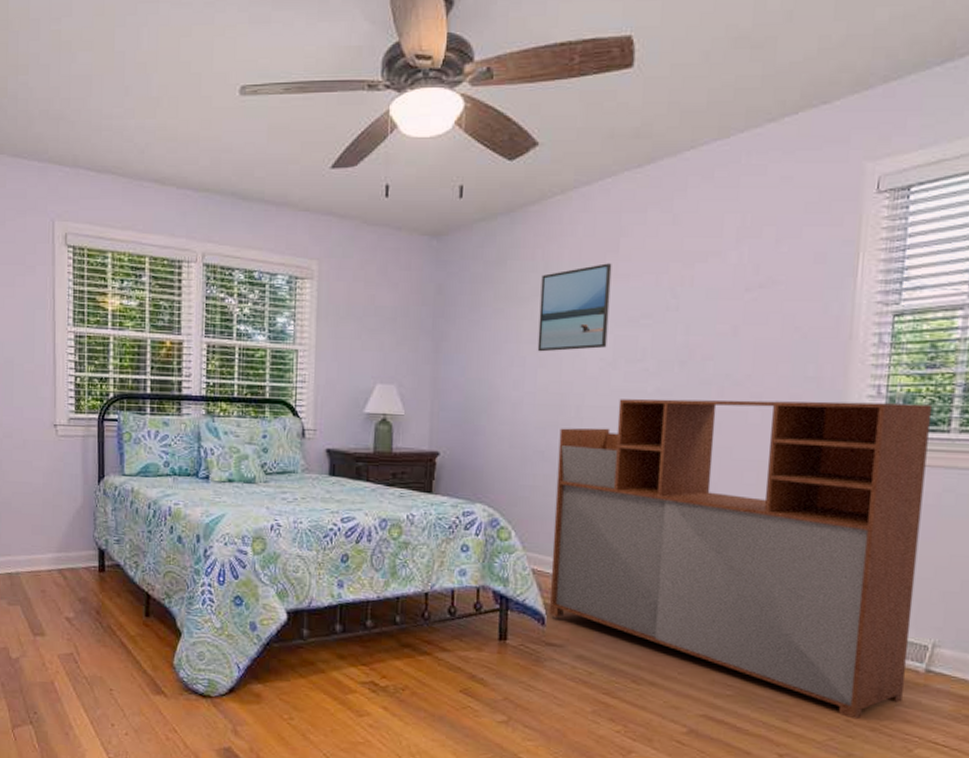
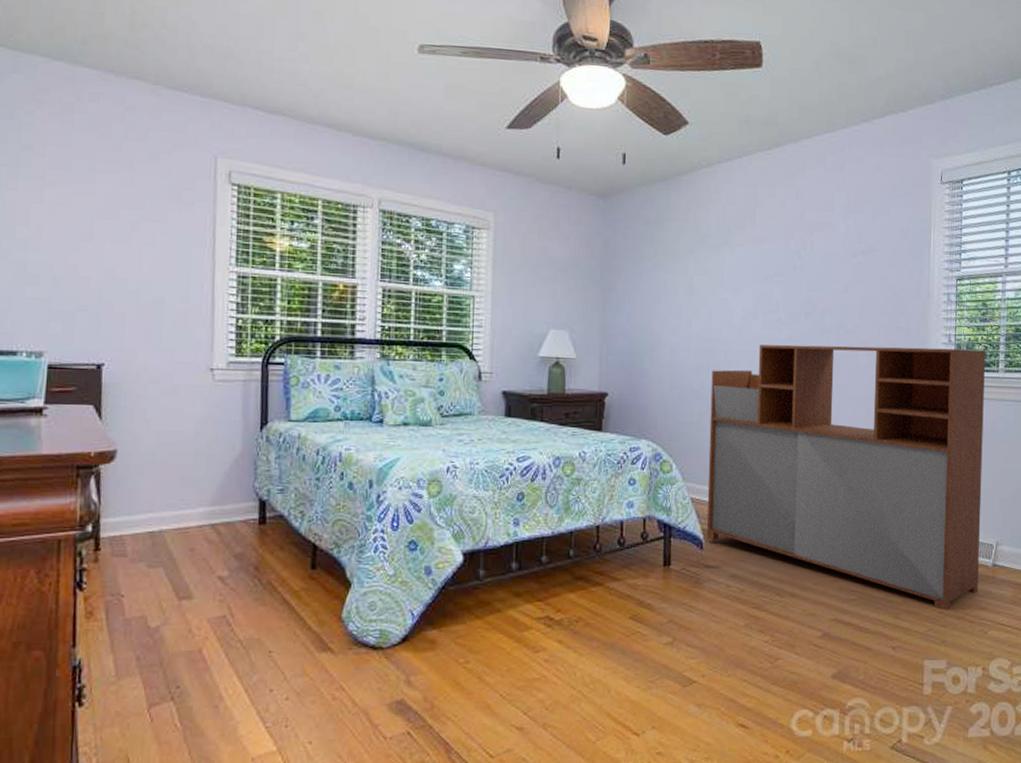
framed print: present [537,263,612,352] -> none [691,228,750,303]

